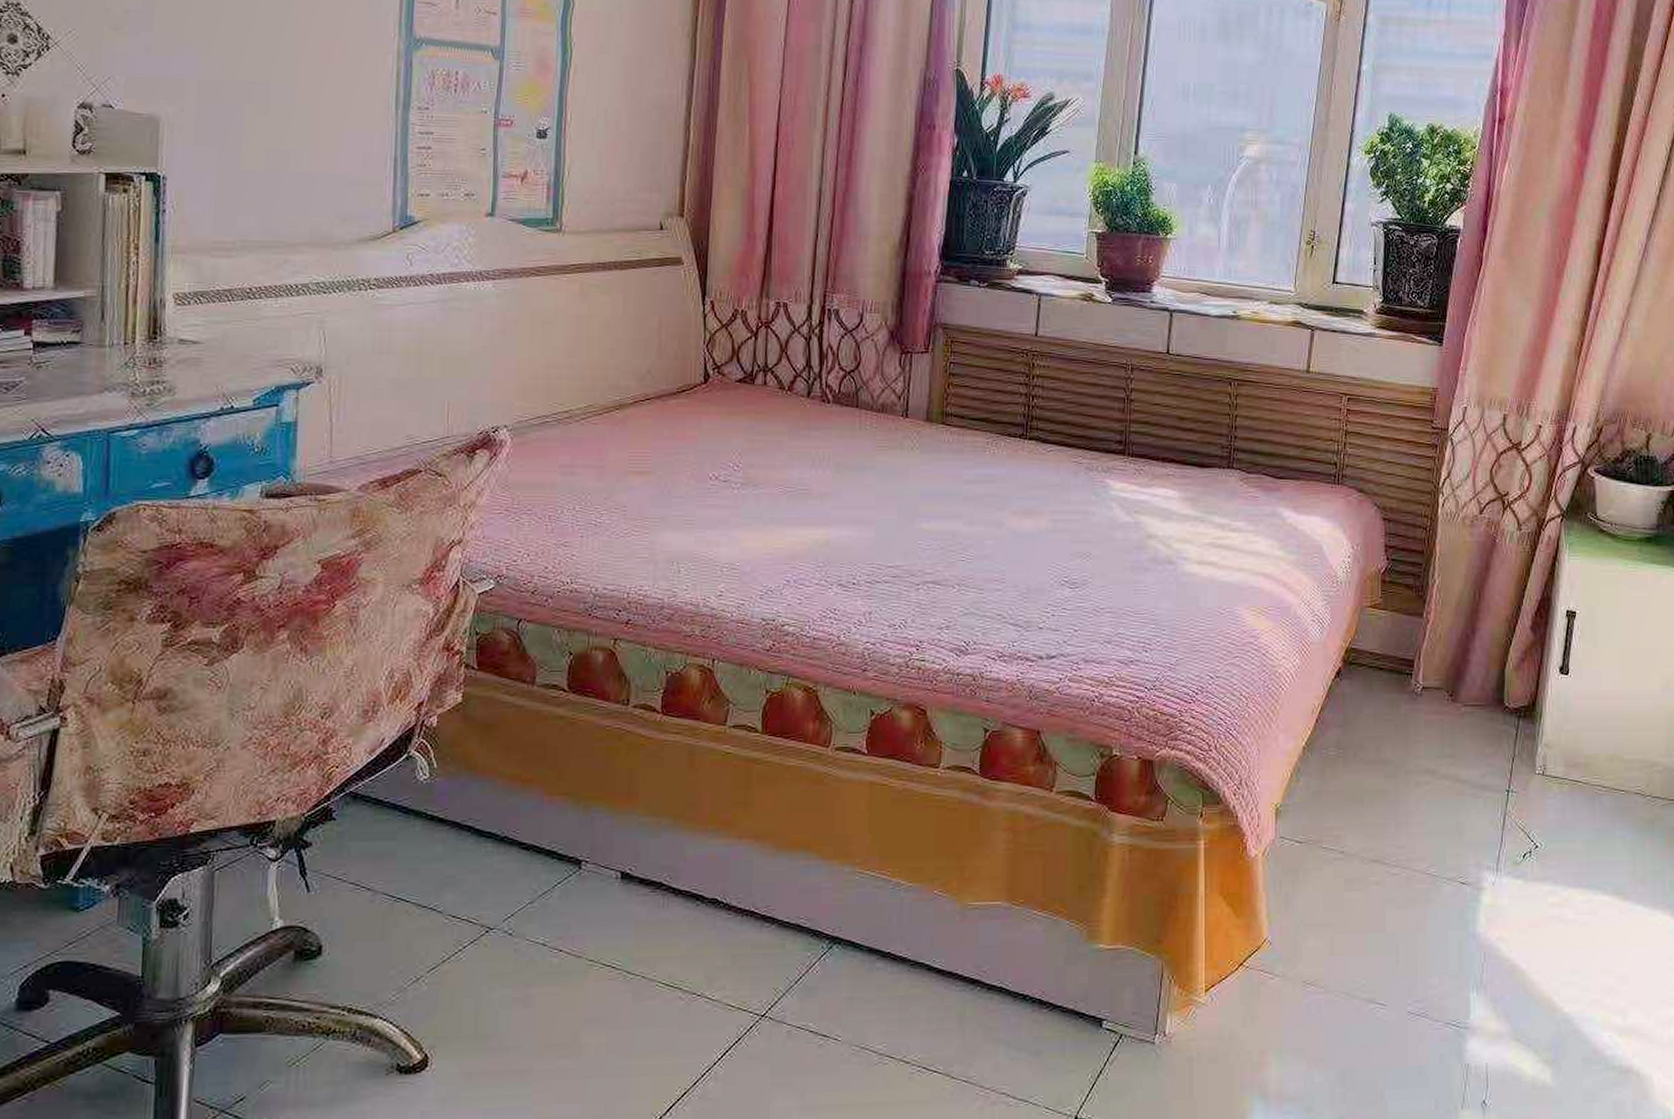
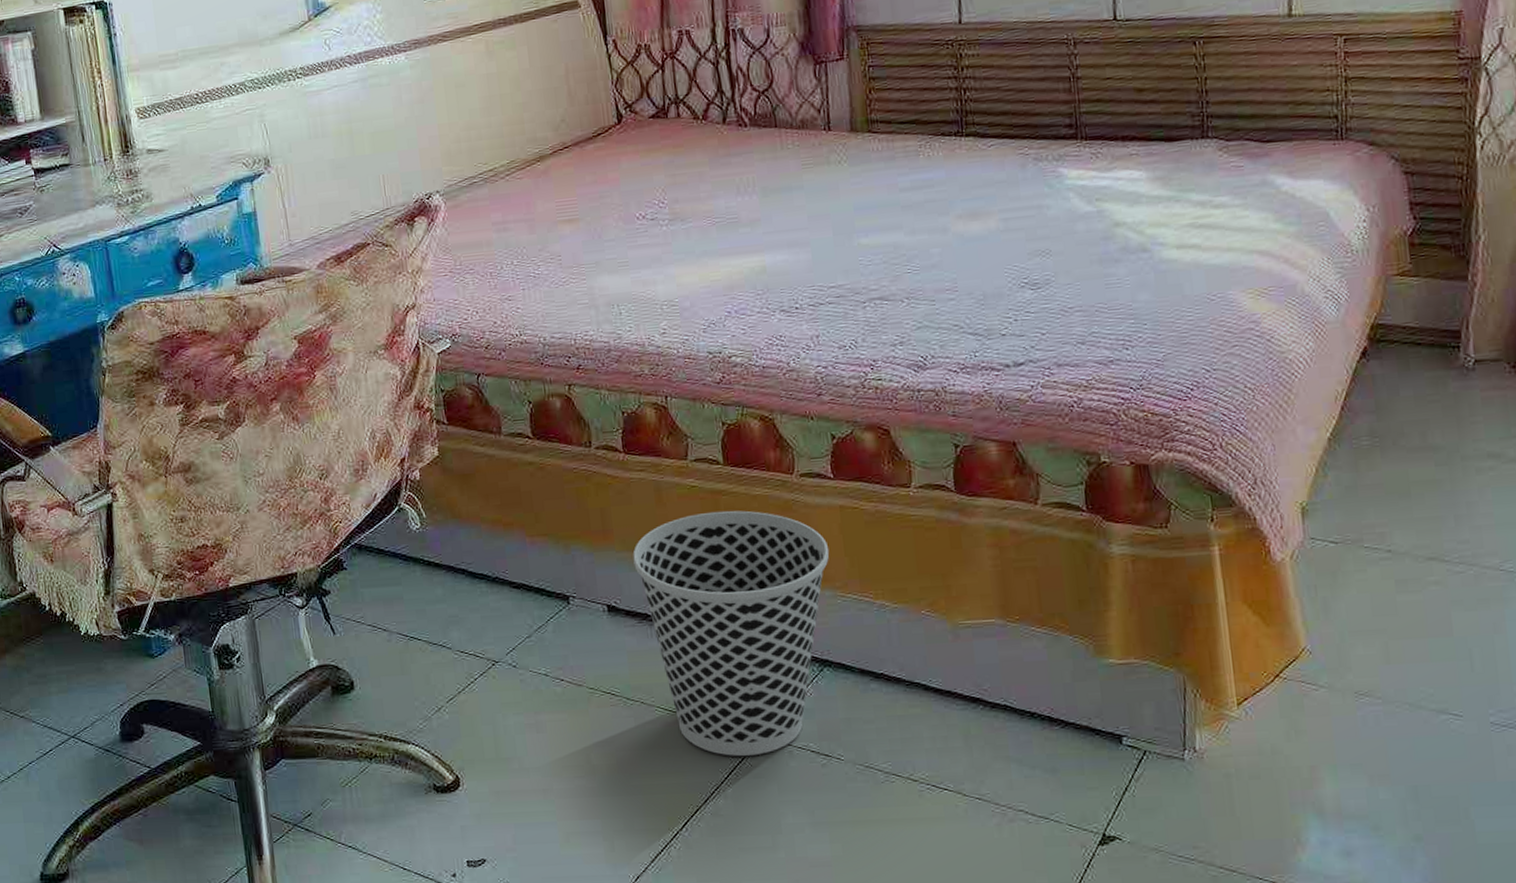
wastebasket: none [655,780,854,1036] -> present [632,510,830,756]

